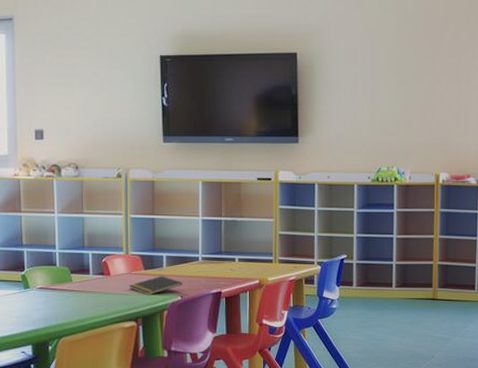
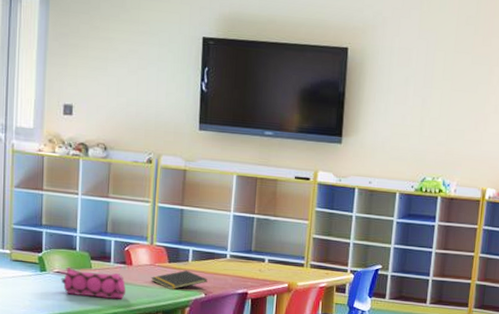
pencil case: none [44,282,107,310] -> present [61,266,126,300]

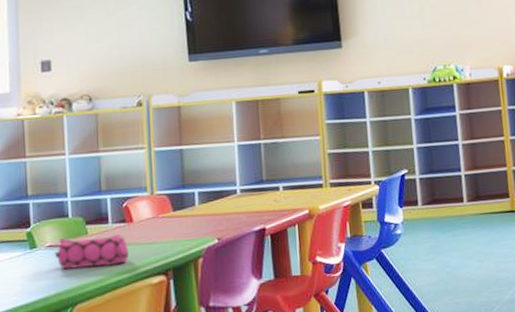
notepad: present [151,270,208,289] -> none [155,216,219,241]

